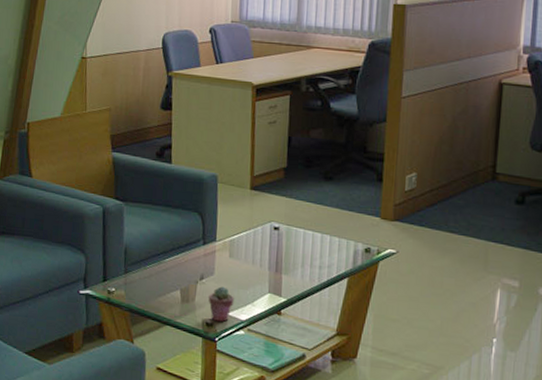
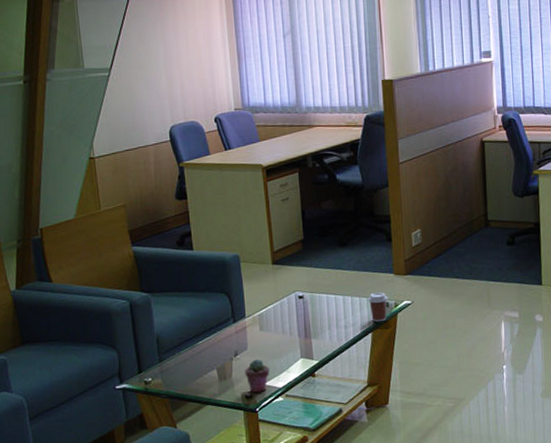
coffee cup: none [348,235,371,268] -> present [368,292,388,322]

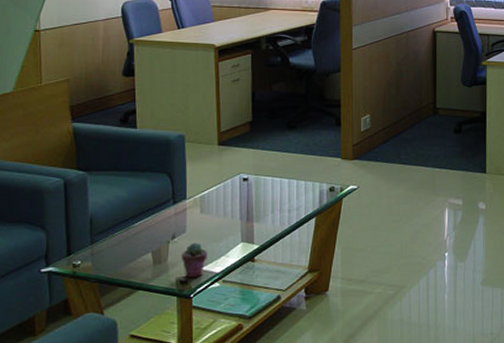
coffee cup: present [368,292,388,322] -> none [313,176,334,207]

